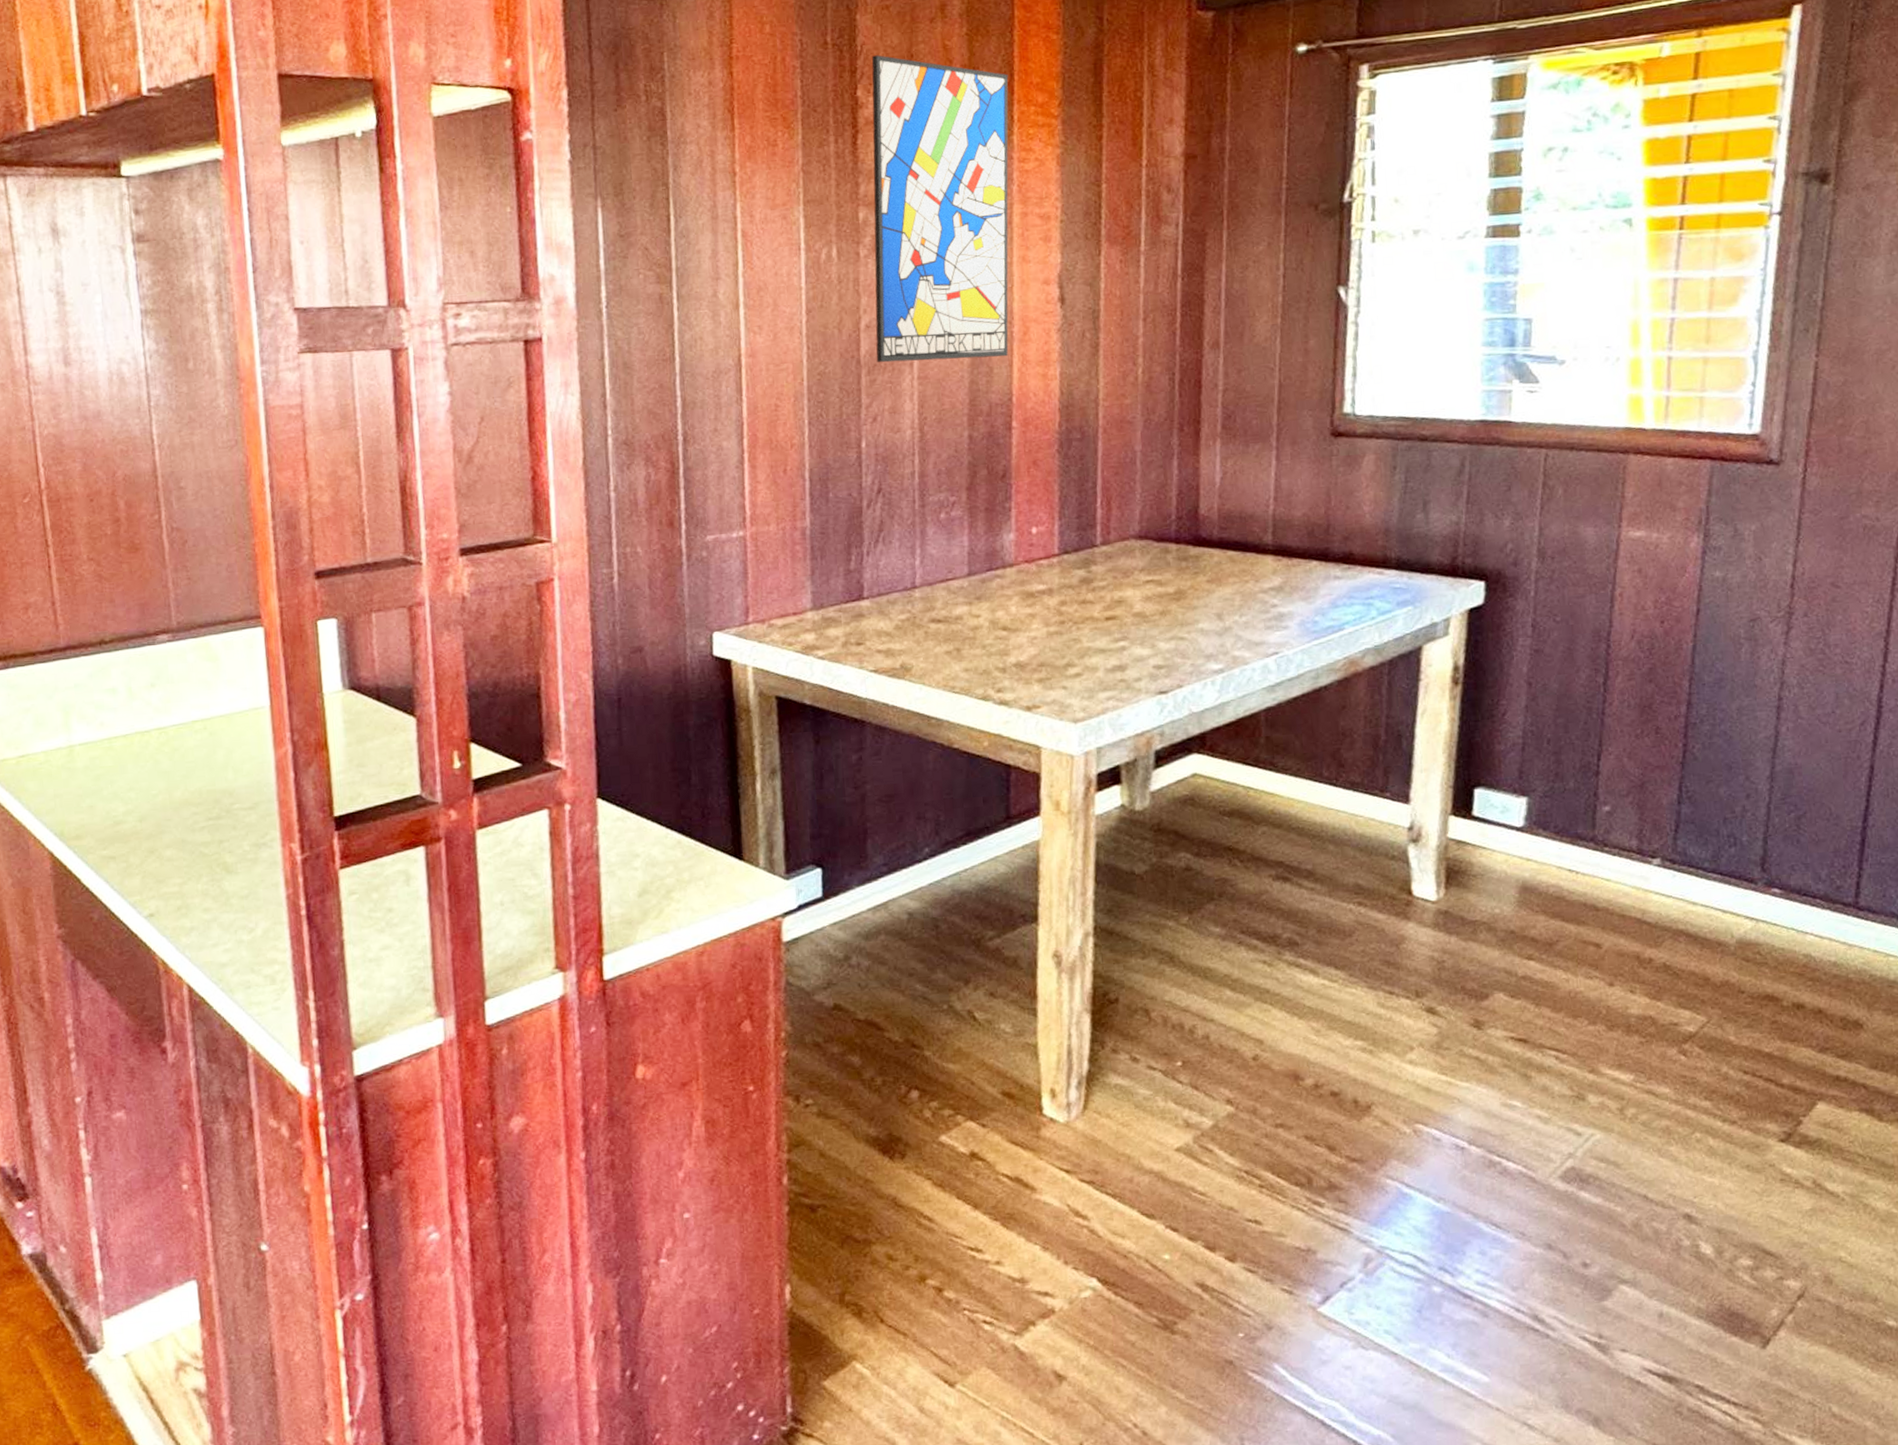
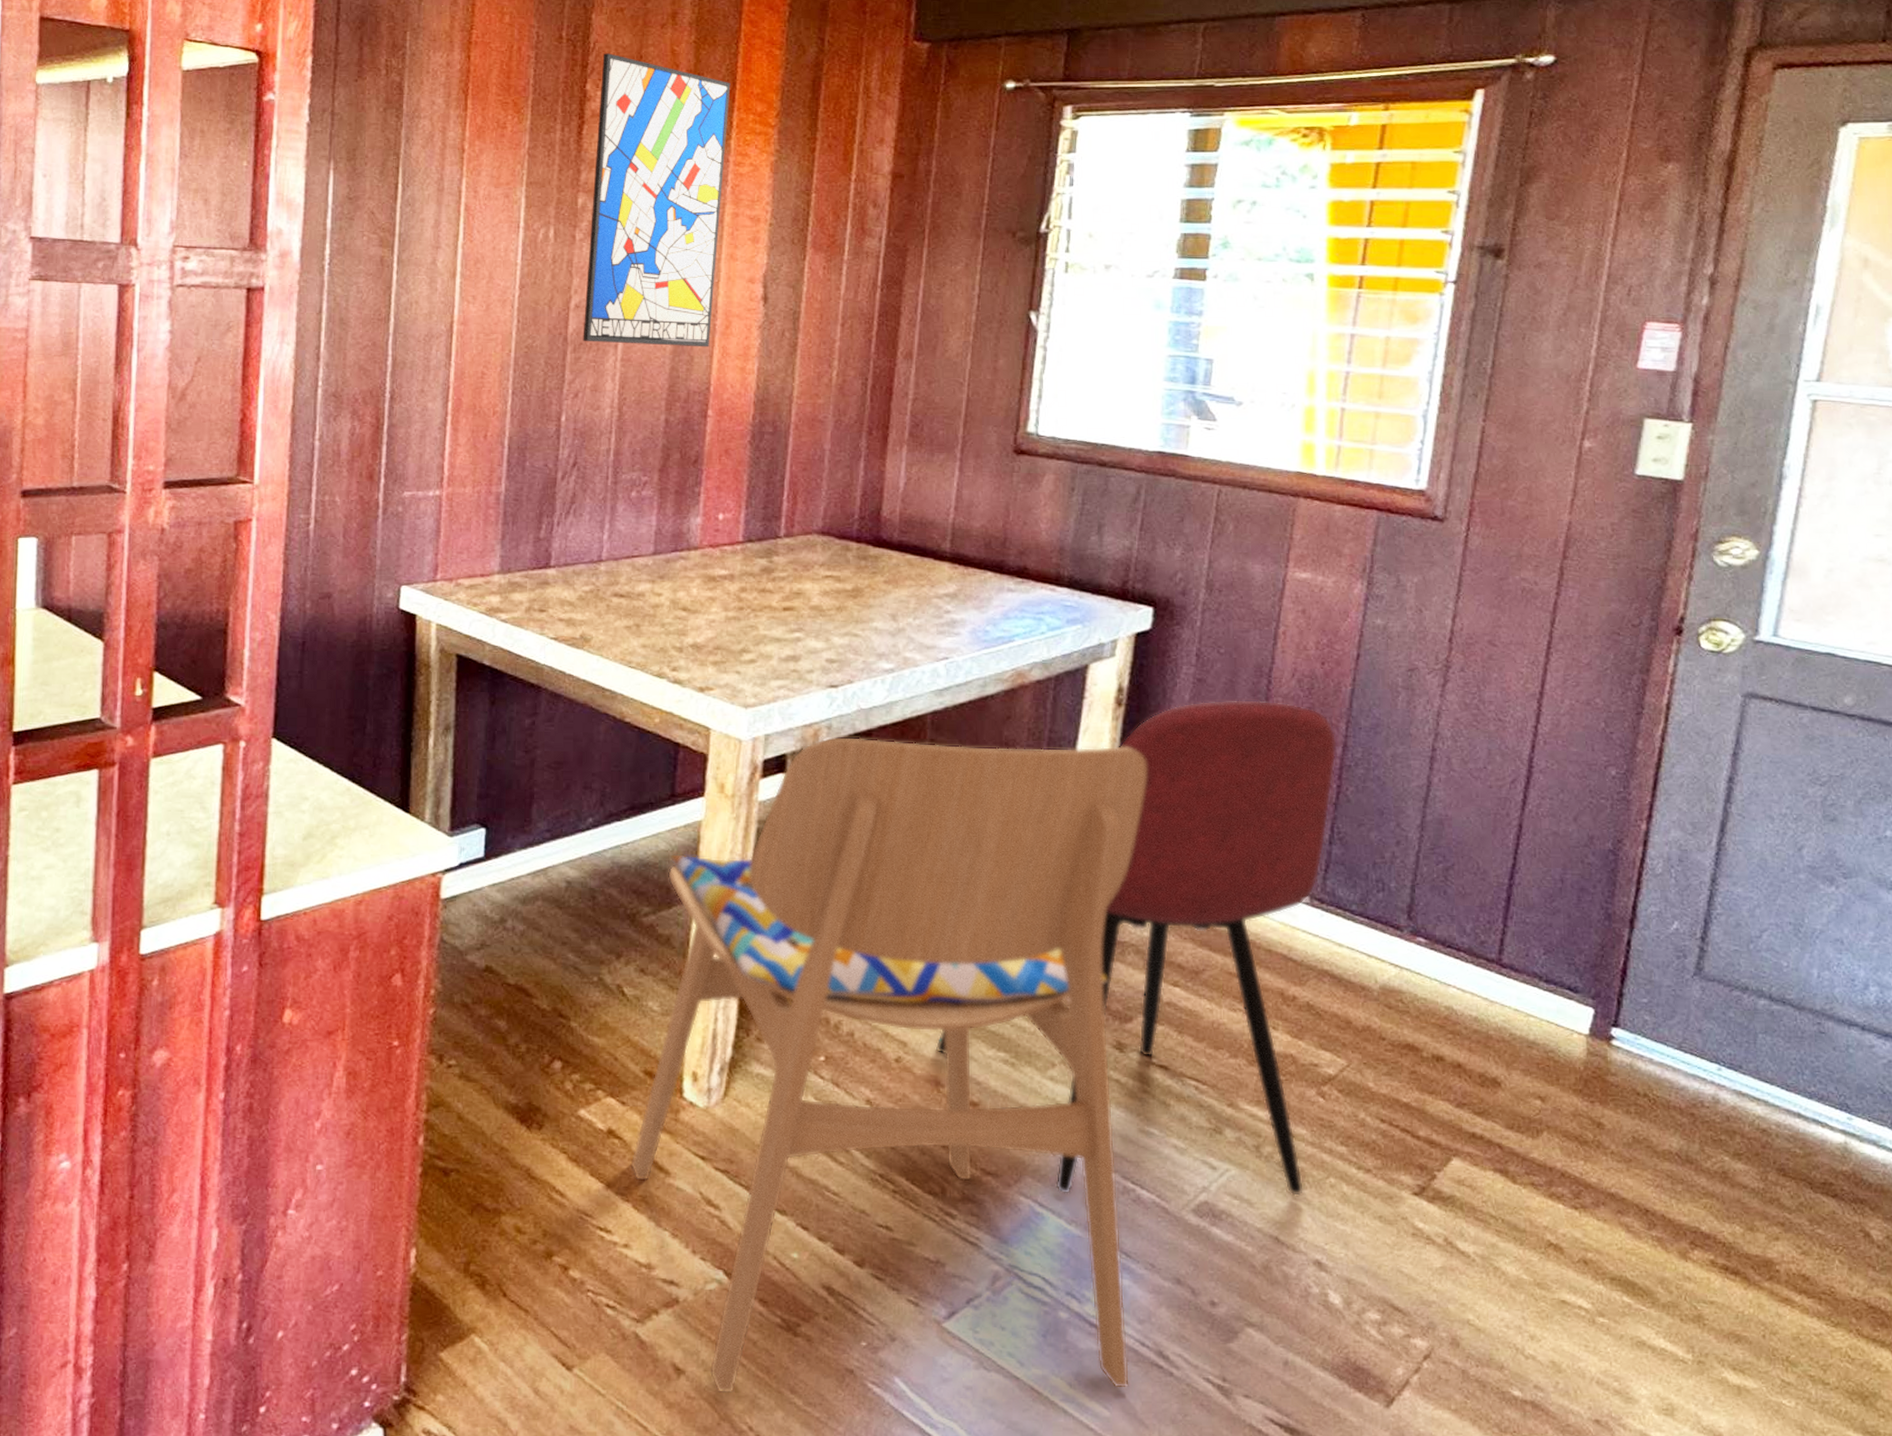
dining chair: none [995,726,1508,1395] -> present [630,736,1148,1394]
dining chair: none [1292,664,1682,1173] -> present [935,699,1337,1196]

